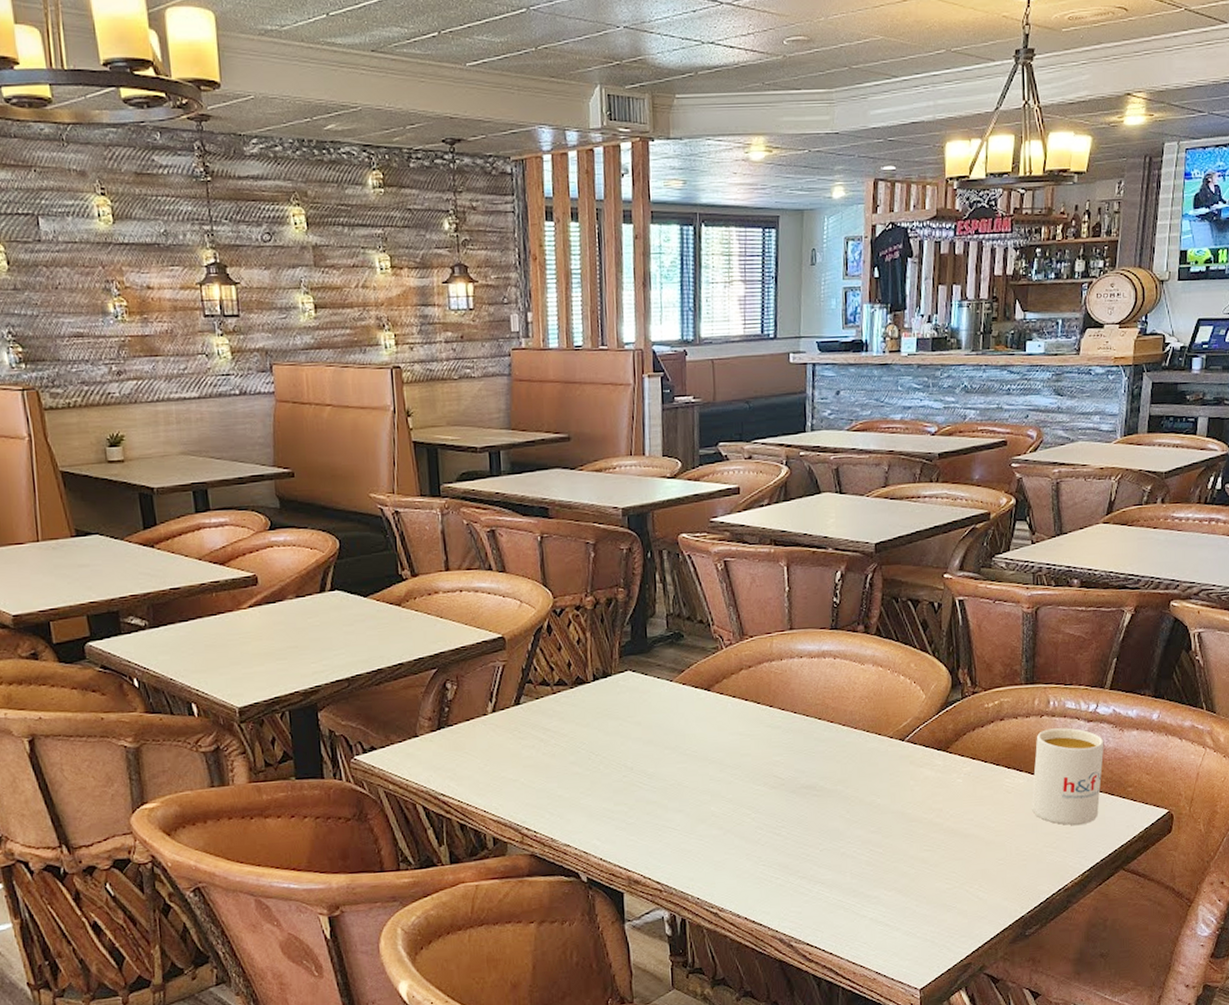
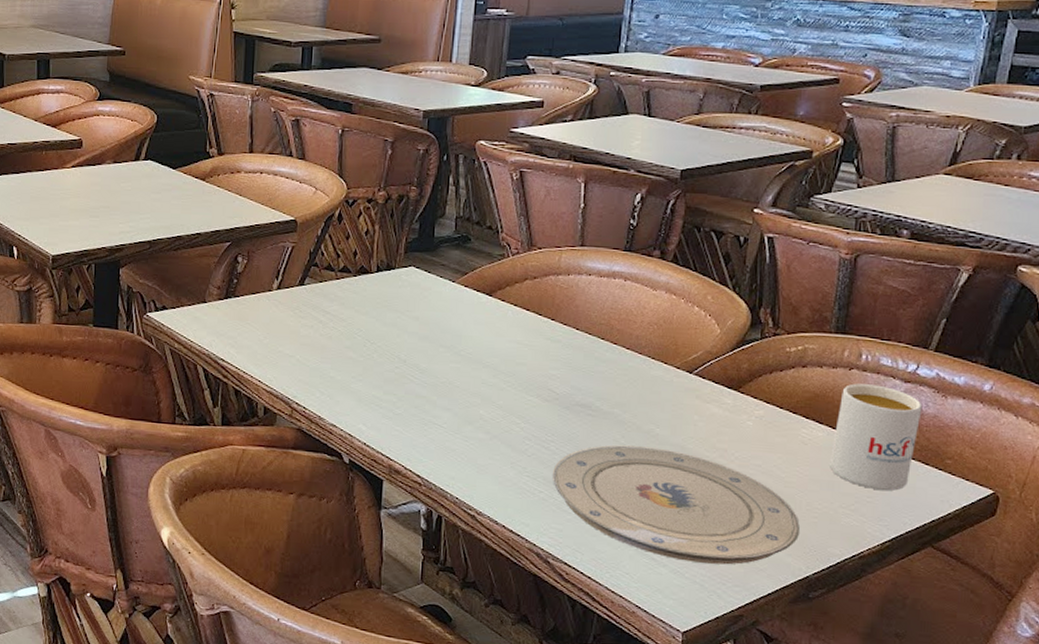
plate: none [786,817,1013,922] -> present [552,444,801,565]

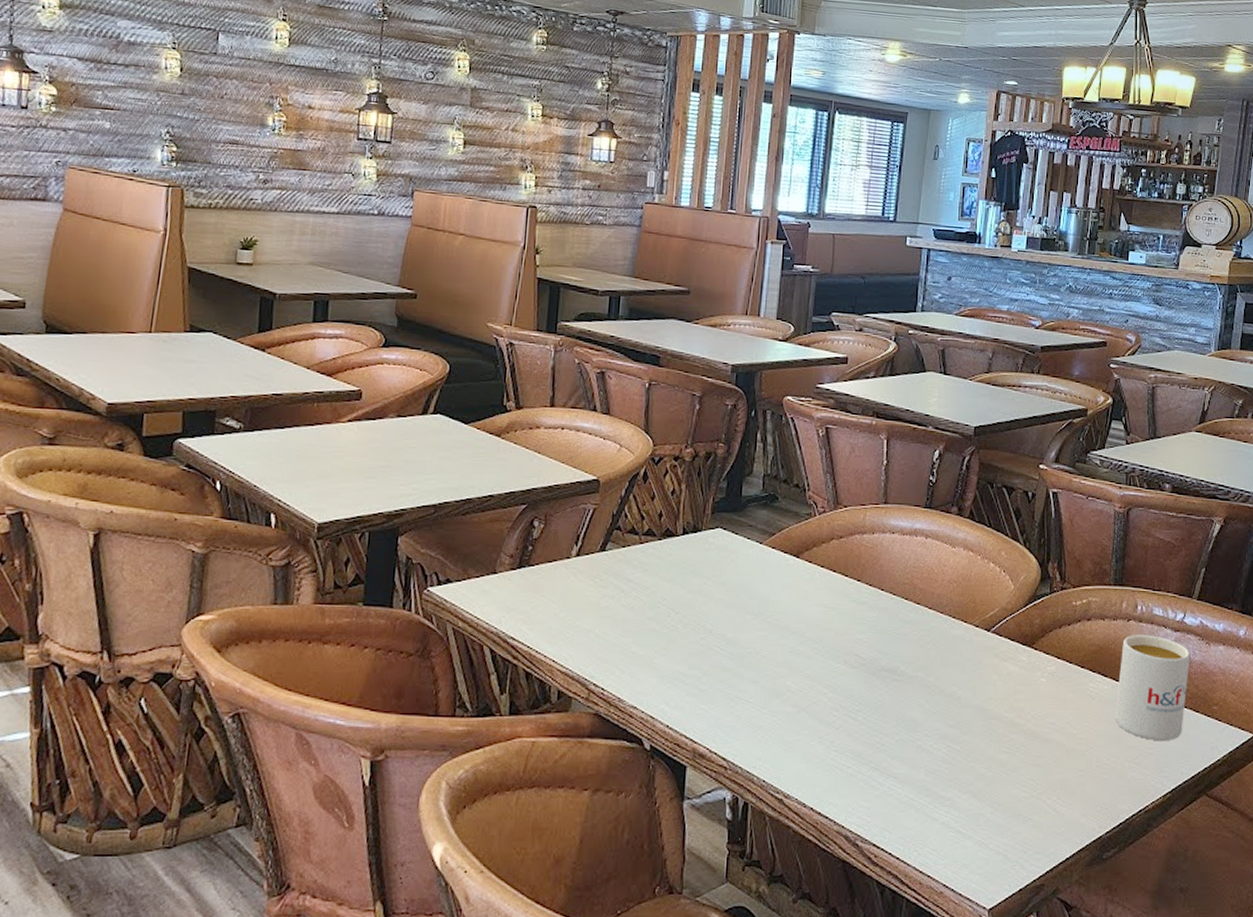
plate: present [552,444,801,565] -> none [859,710,1093,831]

